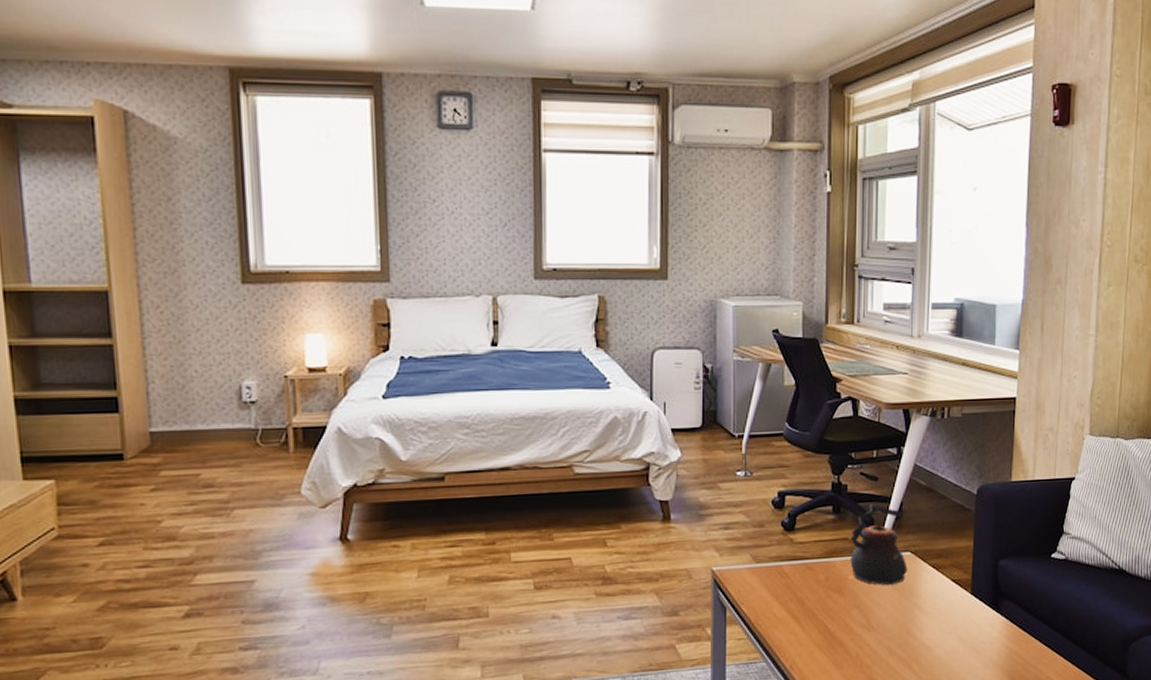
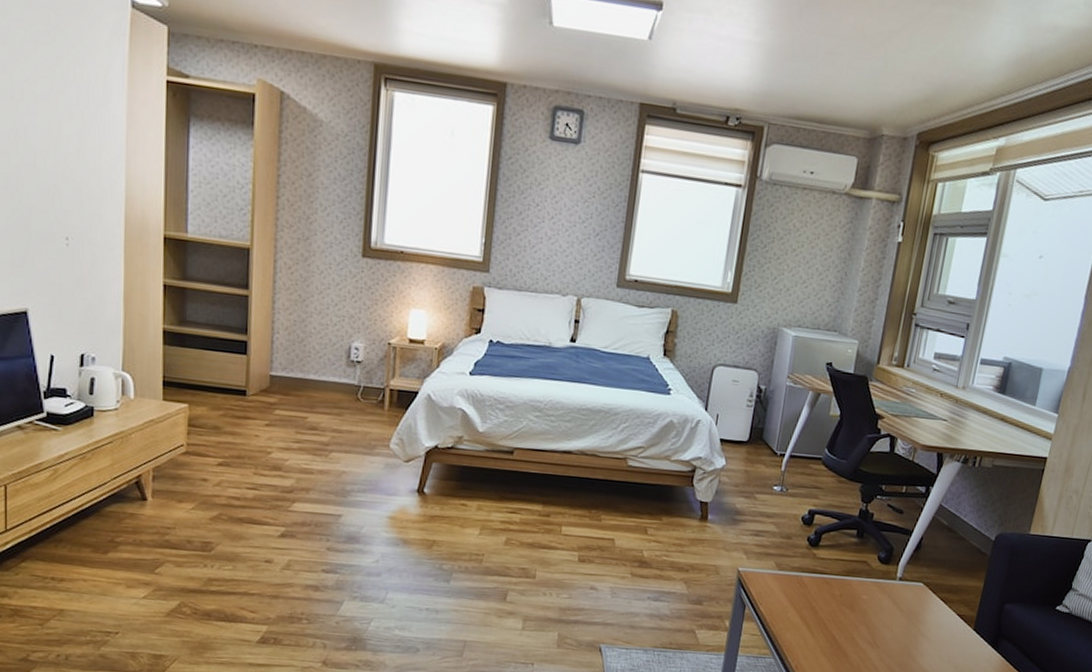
teapot: present [850,503,908,586] -> none [865,533,923,610]

